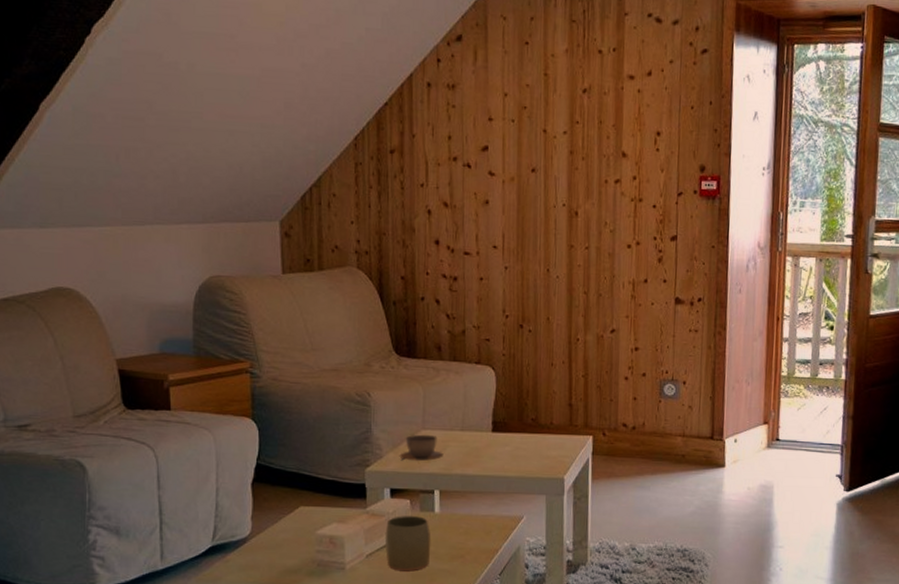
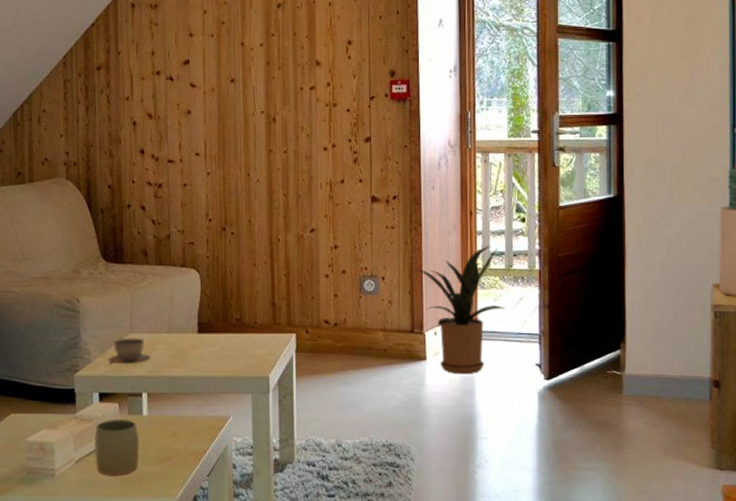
house plant: none [711,353,808,482] -> present [409,246,505,373]

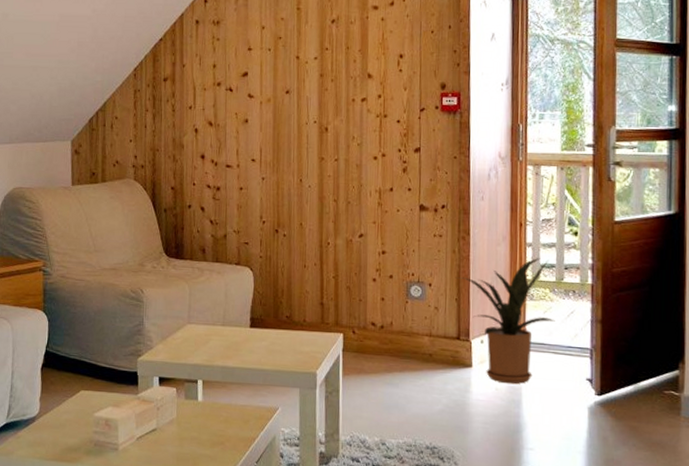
mug: present [94,420,140,476] -> none [153,402,195,455]
teacup: present [107,338,151,365] -> none [167,328,207,354]

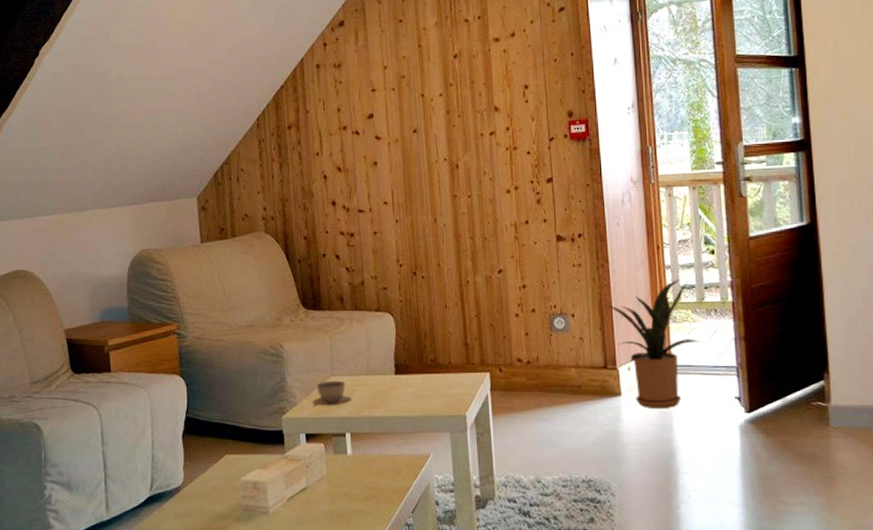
teacup: none [167,328,207,354] -> present [312,380,352,407]

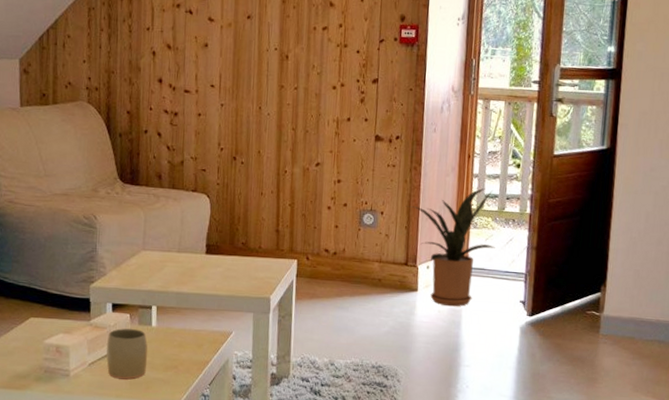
mug: none [303,459,346,513] -> present [106,328,148,380]
teacup: present [312,380,352,407] -> none [121,254,161,280]

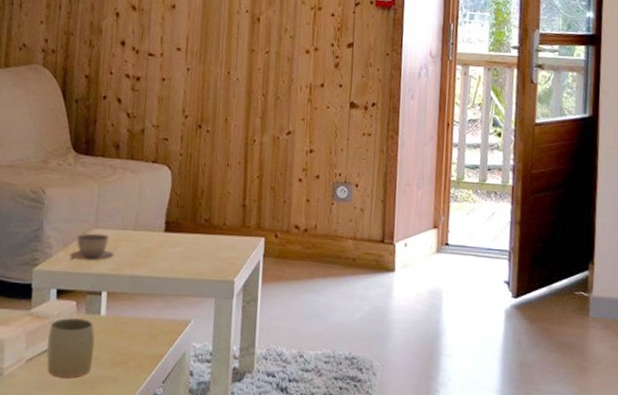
teacup: none [121,254,161,280] -> present [69,233,114,262]
house plant: present [407,188,495,306] -> none [383,159,477,288]

